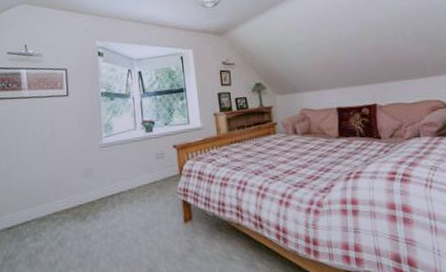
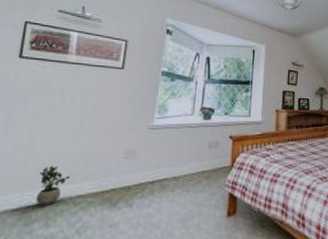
potted plant: none [21,189,45,224] -> present [35,165,70,207]

